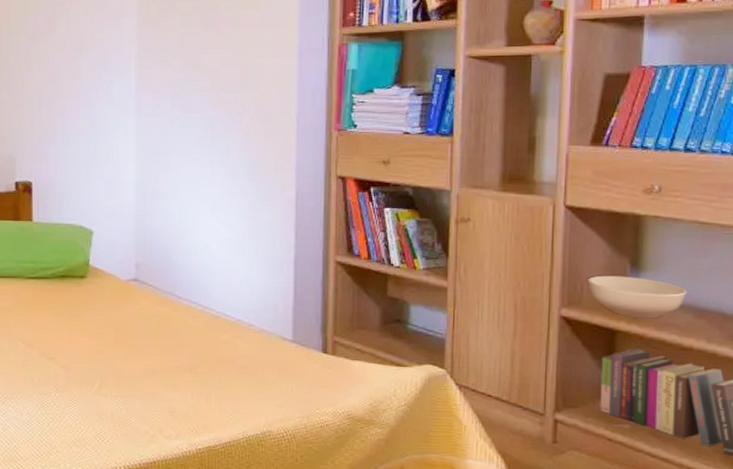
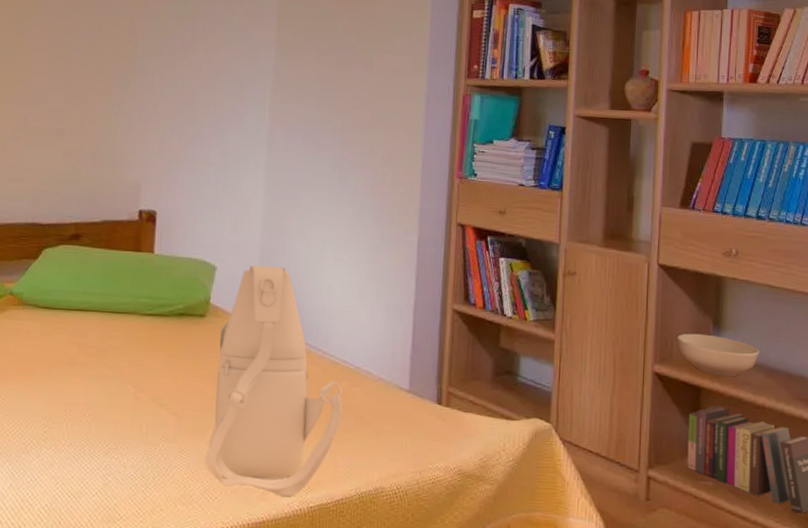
shoulder bag: none [95,227,226,440] -> present [205,265,344,497]

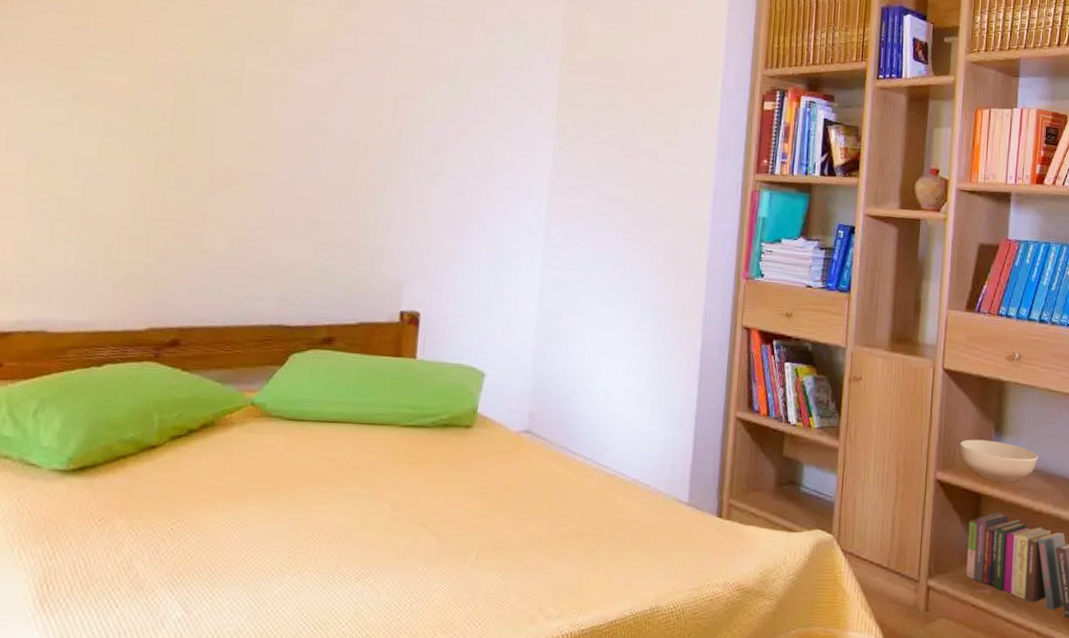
shoulder bag: present [205,265,344,497] -> none [468,371,620,620]

